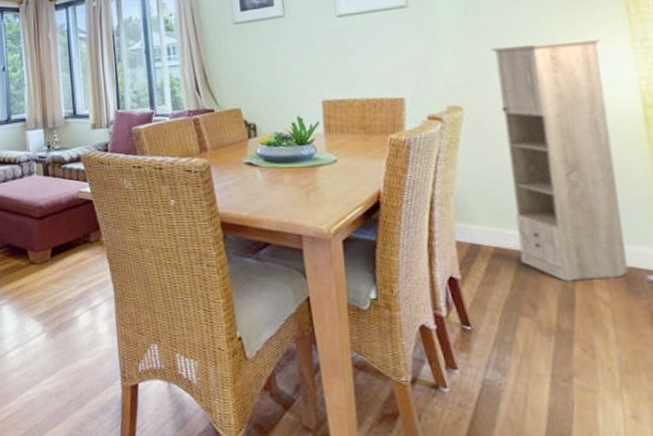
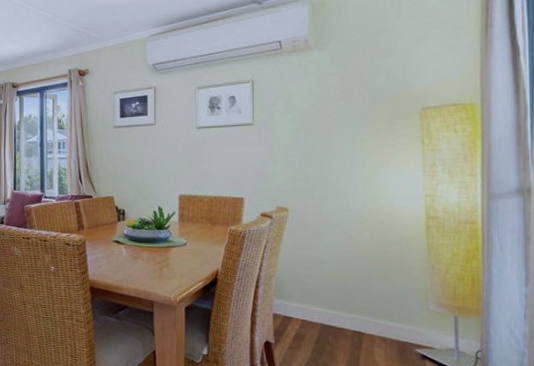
storage cabinet: present [491,38,629,281] -> none [315,162,402,350]

